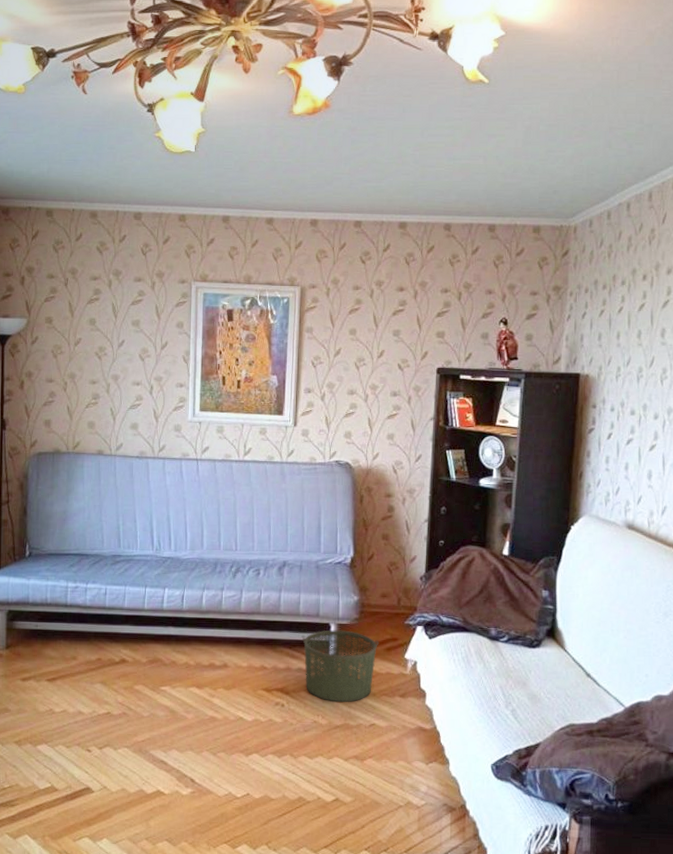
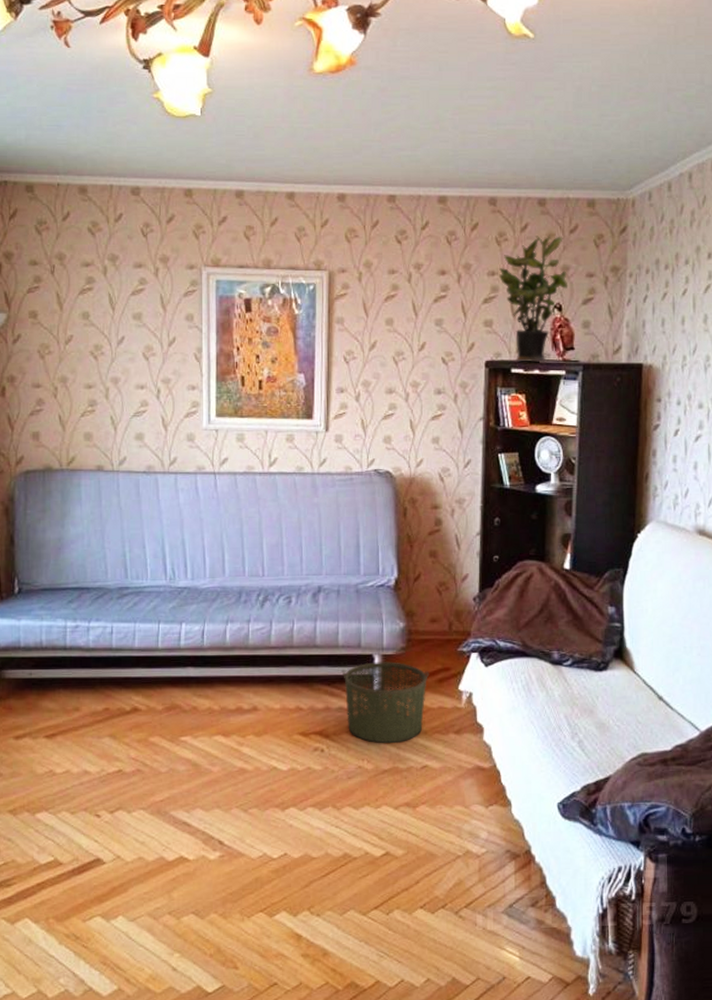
potted plant: none [452,257,514,370] -> present [499,234,569,362]

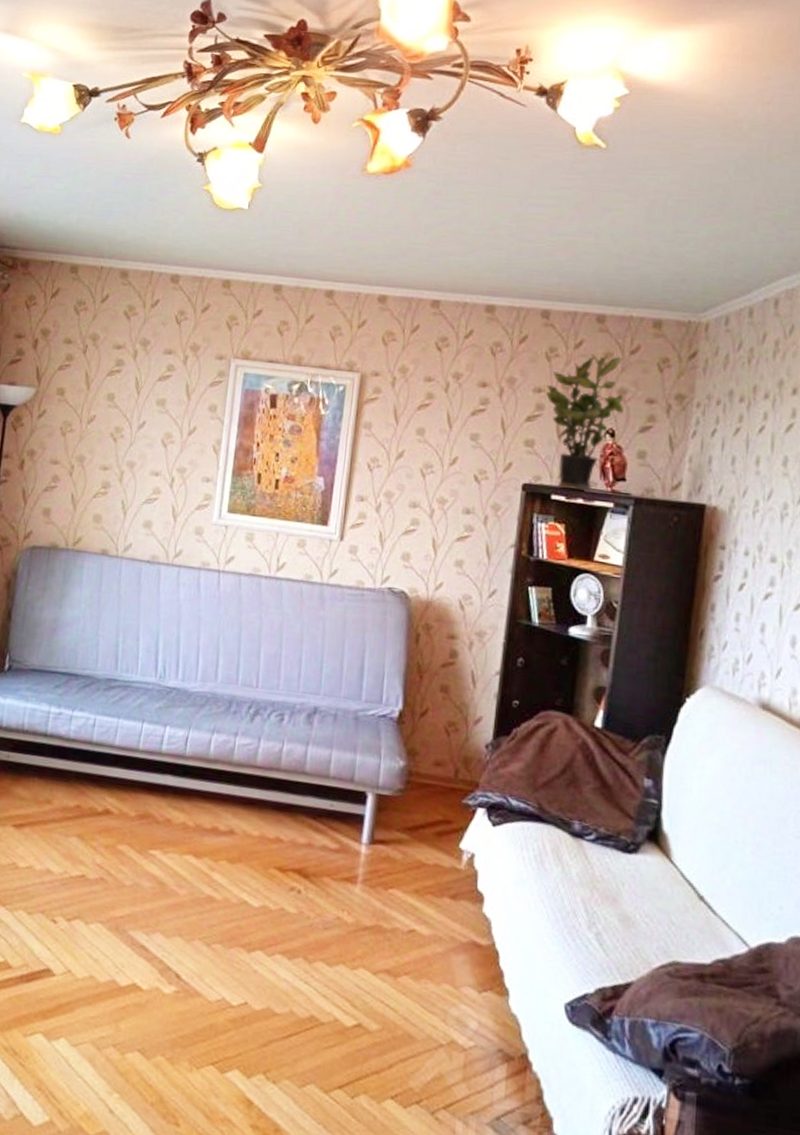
basket: present [343,662,430,743] -> none [330,800,428,898]

